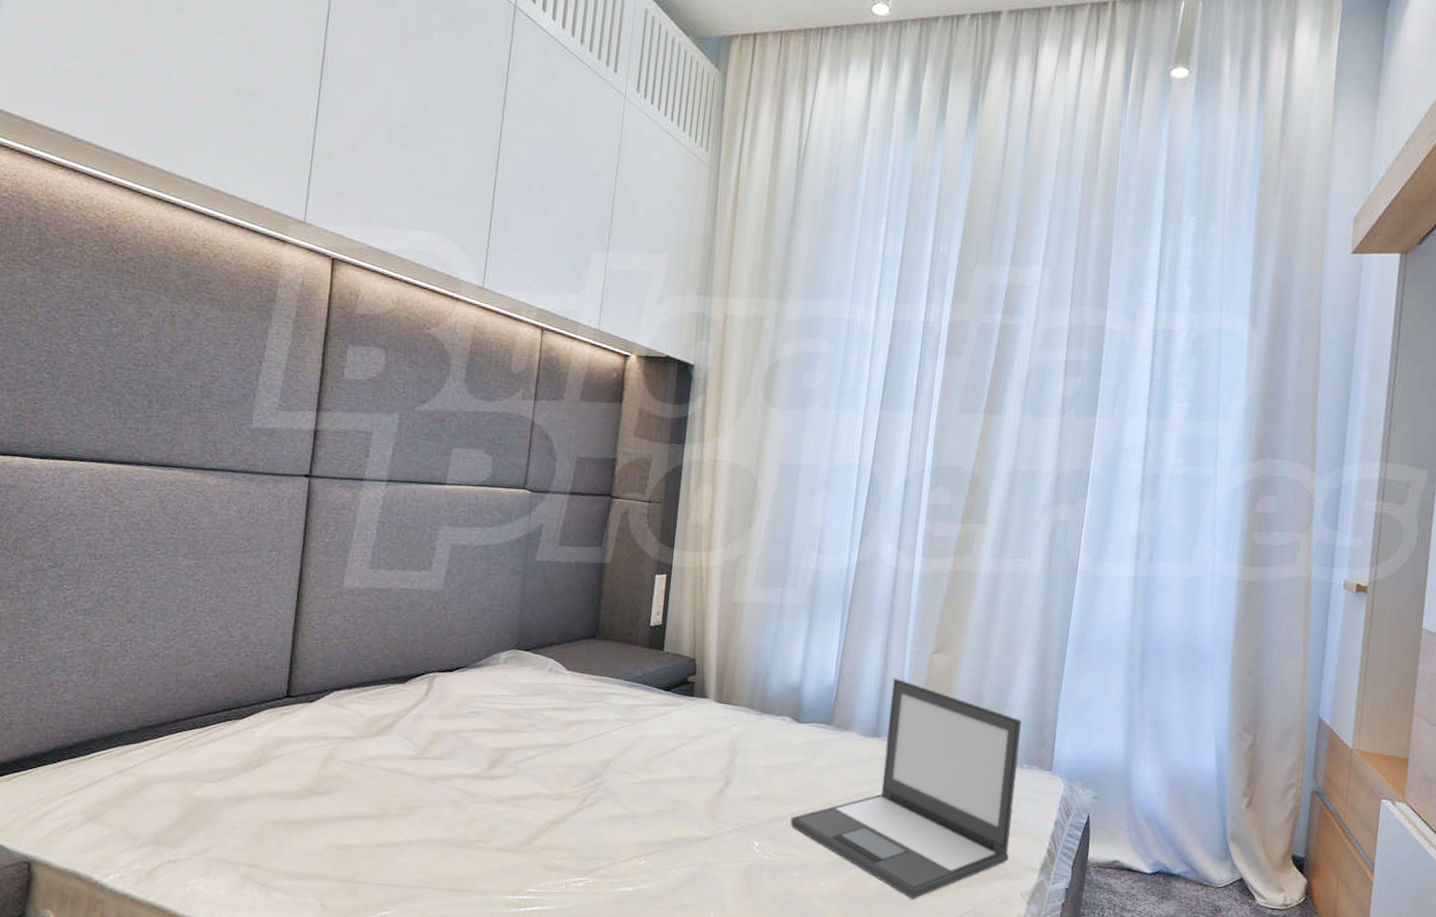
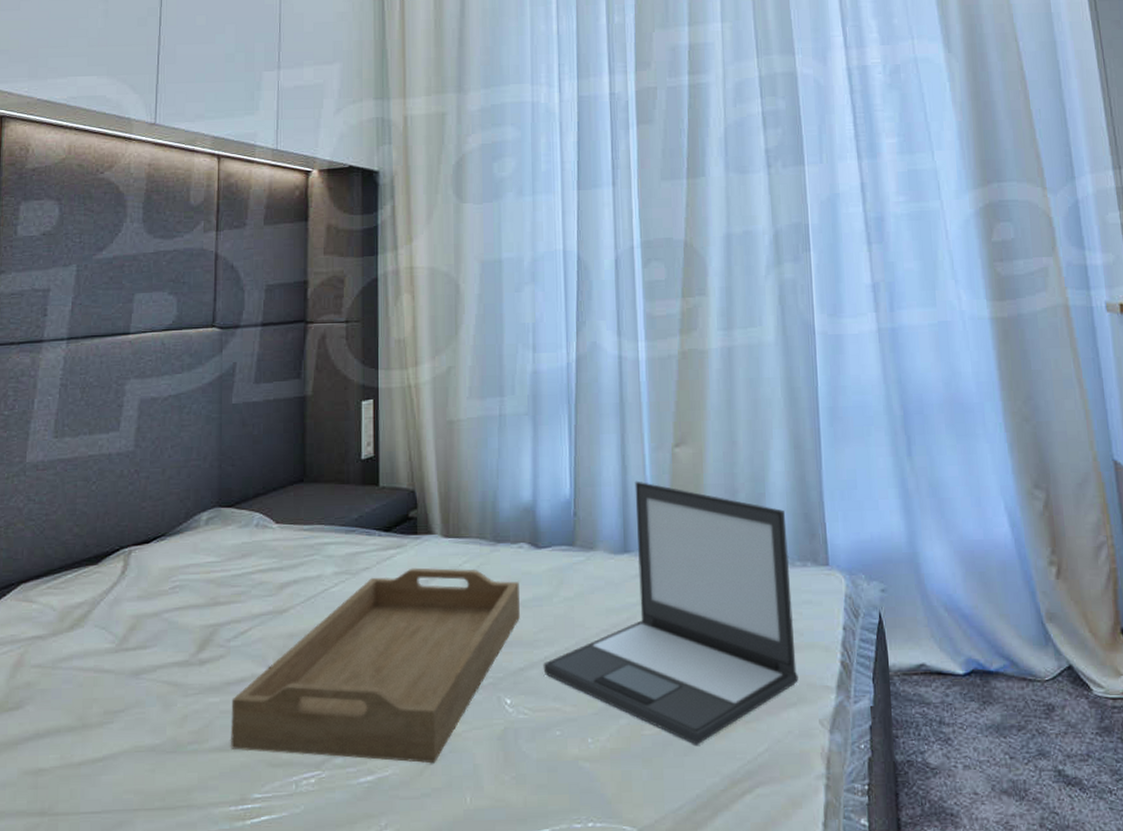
serving tray: none [511,724,779,885] -> present [230,567,520,764]

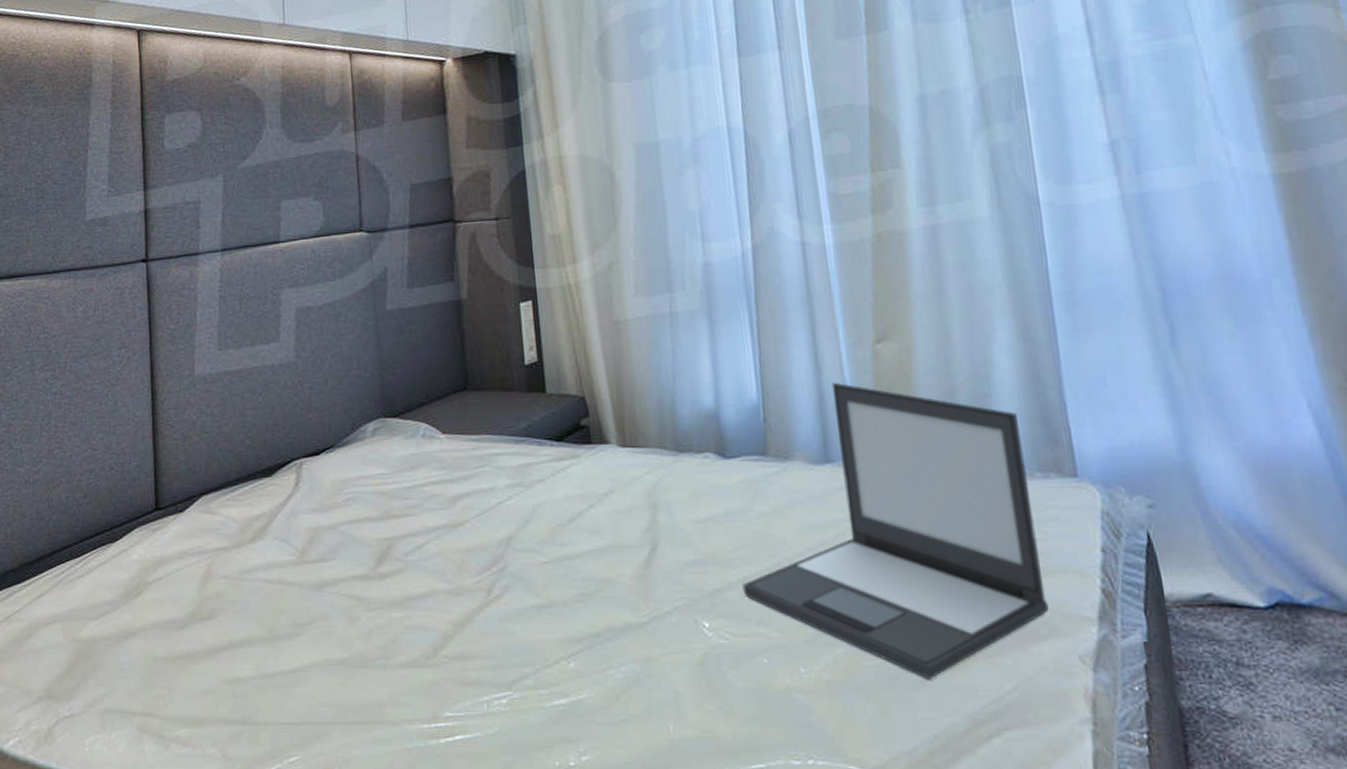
serving tray: present [230,567,520,764] -> none [414,479,712,689]

